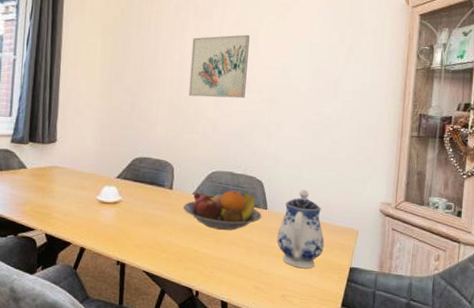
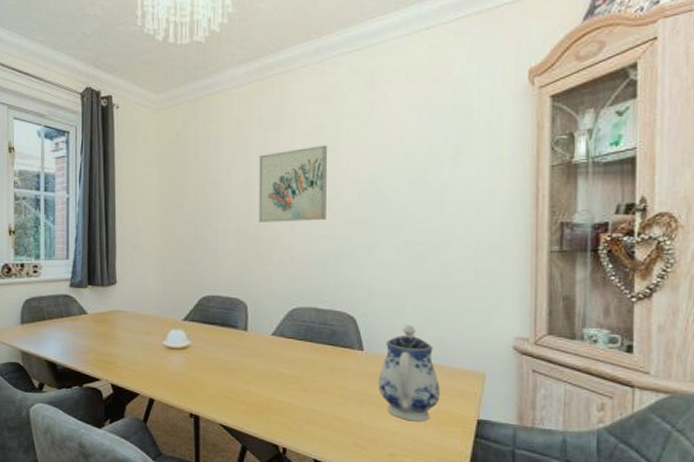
fruit bowl: present [182,190,262,230] -> none [260,329,357,376]

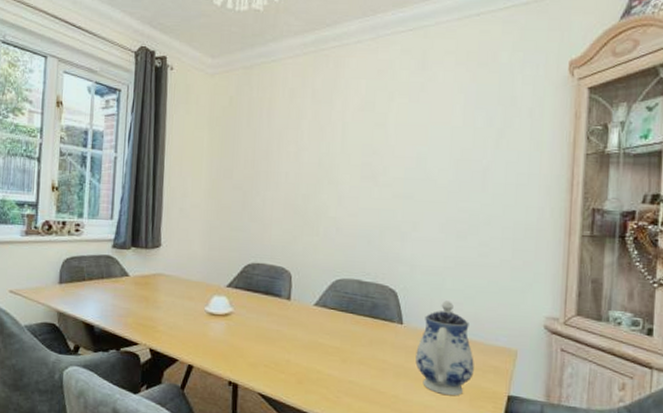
wall art: present [259,145,327,222] -> none [307,120,377,195]

